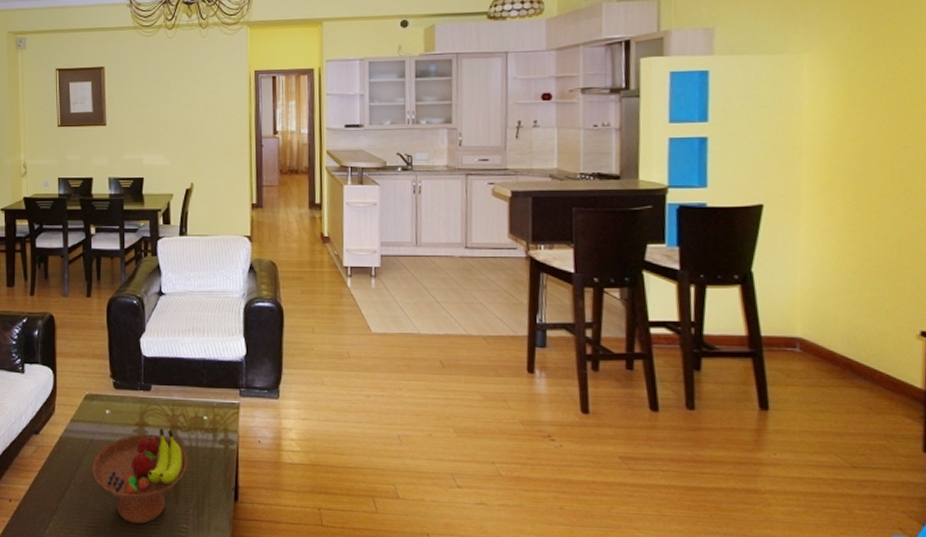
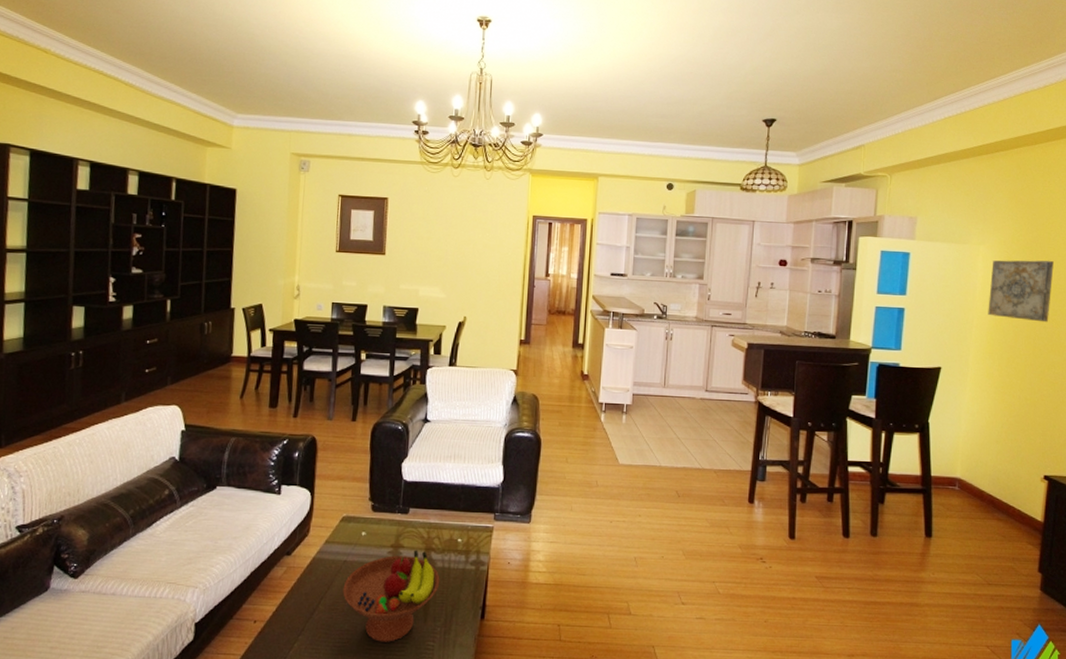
wall art: none [821,63,912,141] -> present [988,260,1054,323]

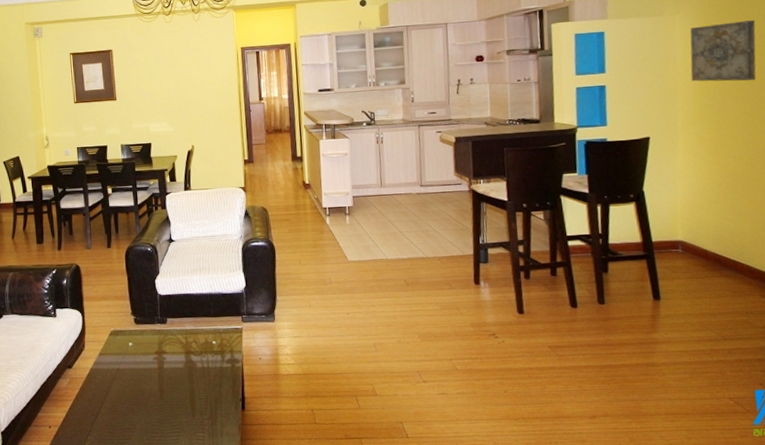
fruit bowl: present [343,550,440,642] -> none [119,354,202,436]

